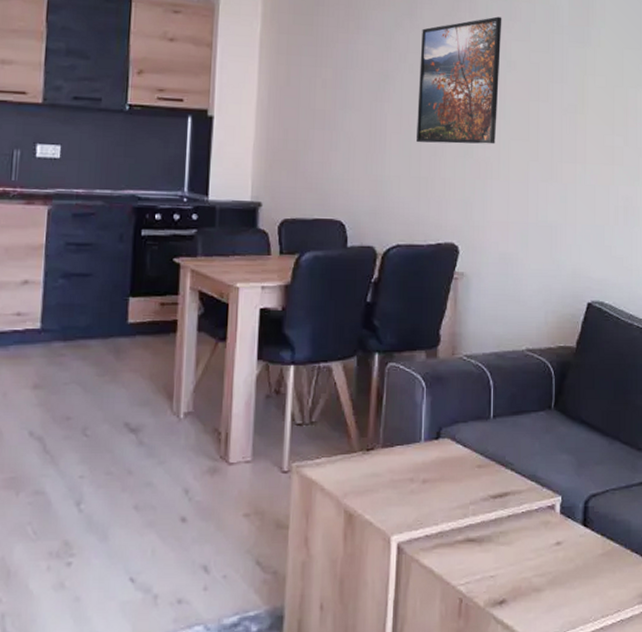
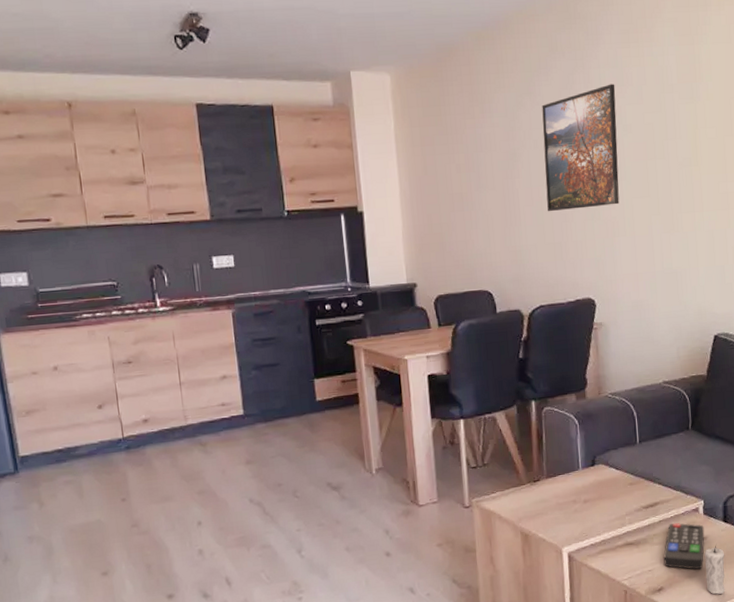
remote control: none [509,520,560,582] -> present [663,522,705,570]
candle: none [557,553,582,617] -> present [704,544,726,595]

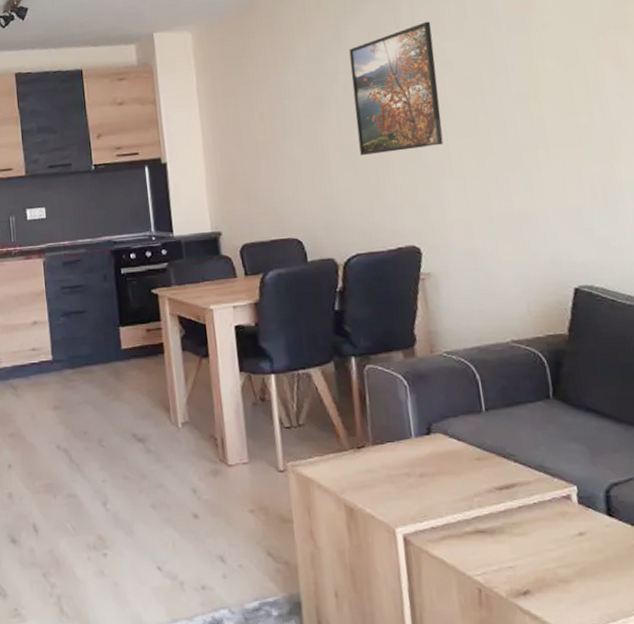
remote control: present [663,522,705,570] -> none [527,510,584,573]
candle: present [704,544,726,595] -> none [582,543,618,609]

